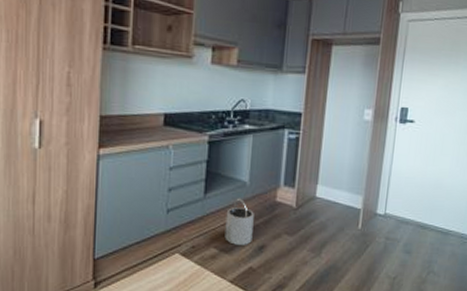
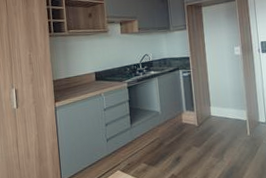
bucket: present [224,198,254,245] -> none [148,124,170,159]

